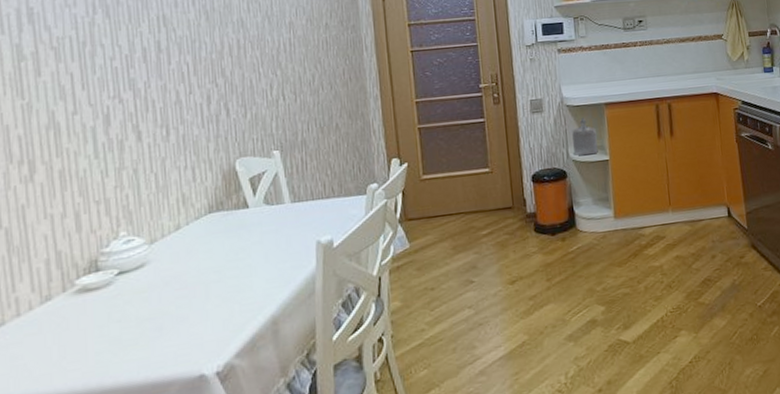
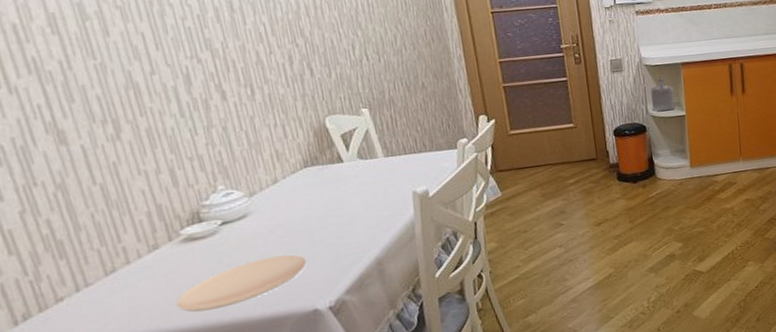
plate: none [60,310,199,374] -> present [176,254,307,312]

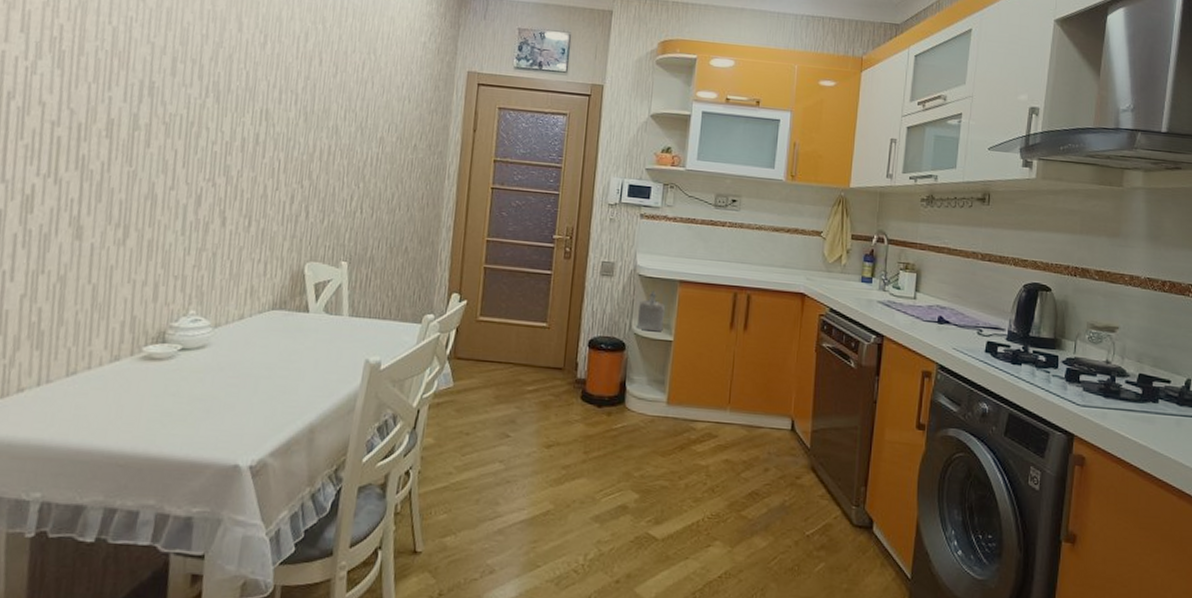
plate: present [176,254,307,312] -> none [115,395,245,439]

